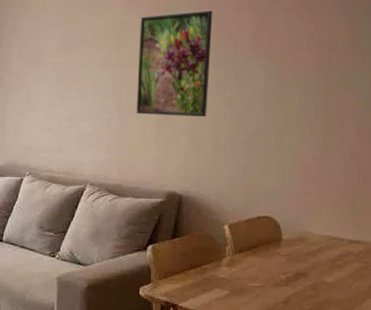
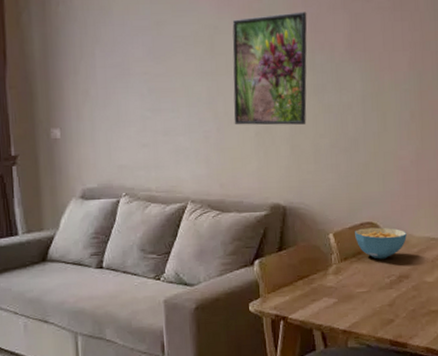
cereal bowl: none [251,222,305,255] -> present [355,227,407,259]

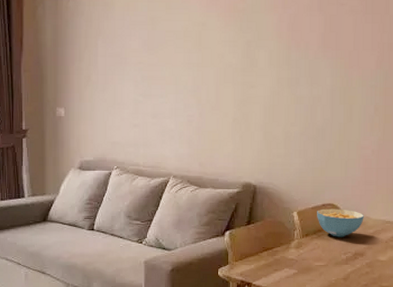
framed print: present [232,12,307,125] -> none [215,12,286,113]

